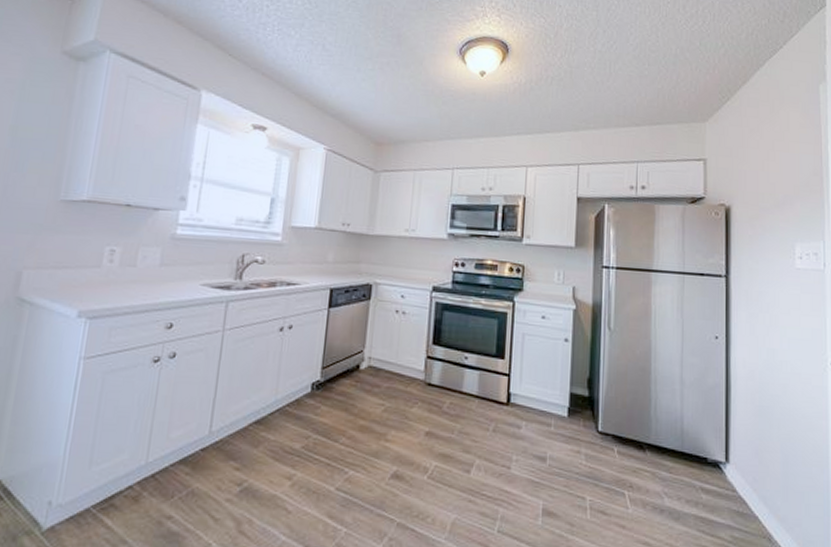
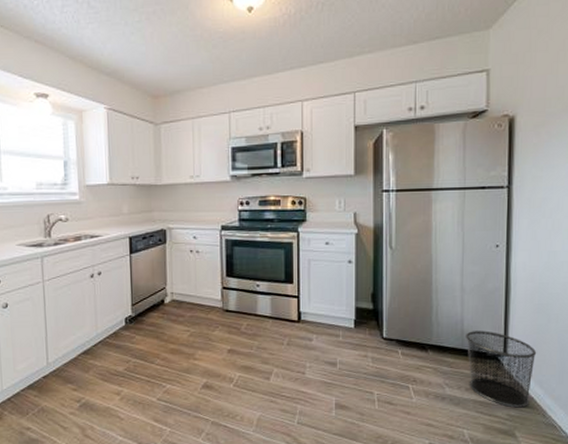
waste bin: none [686,431,760,529] -> present [466,330,537,408]

